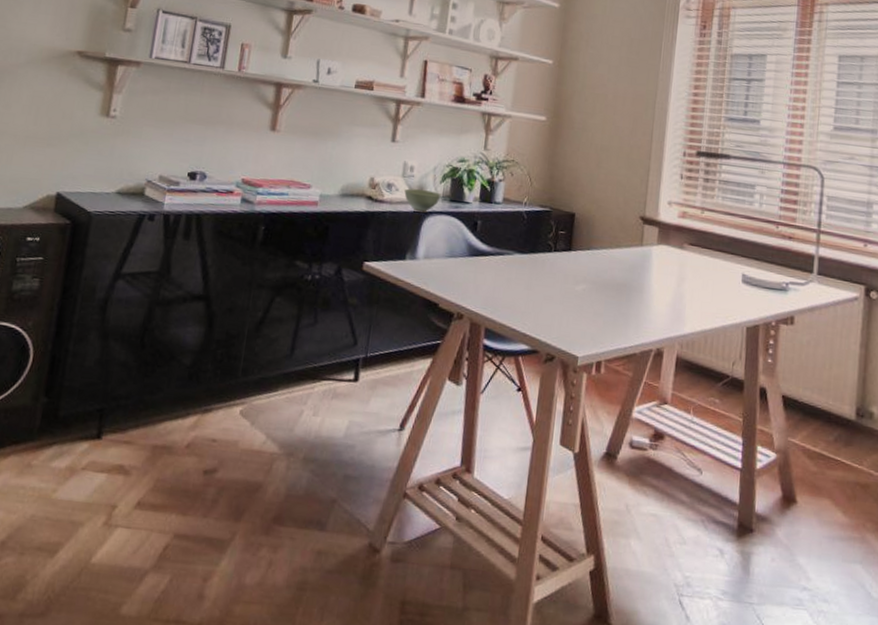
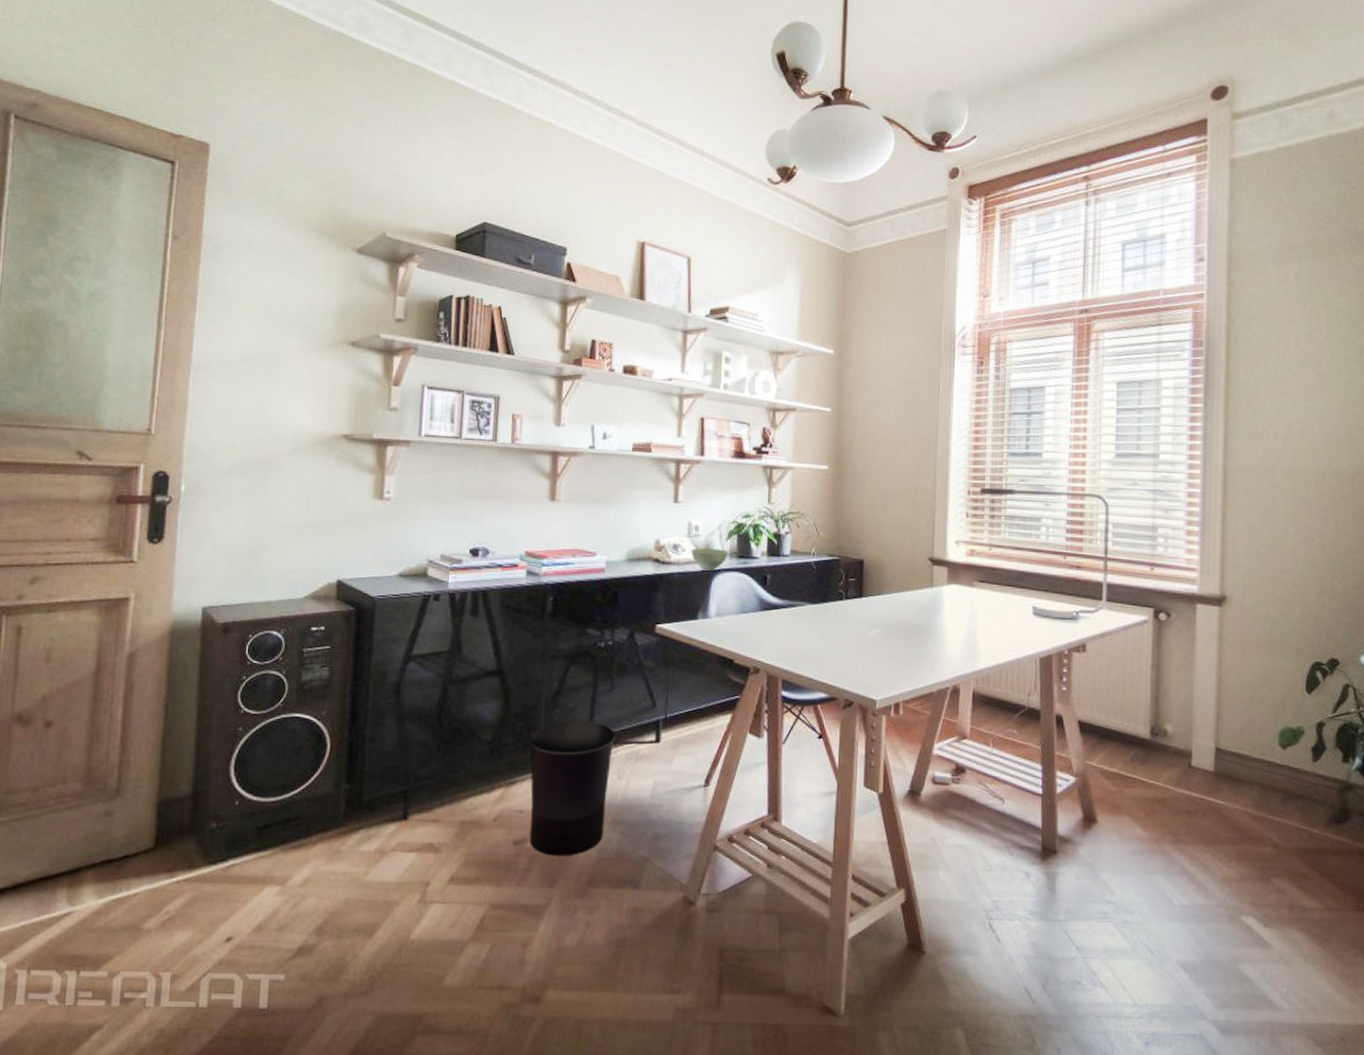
waste bin: none [219,352,315,491] -> present [529,721,615,856]

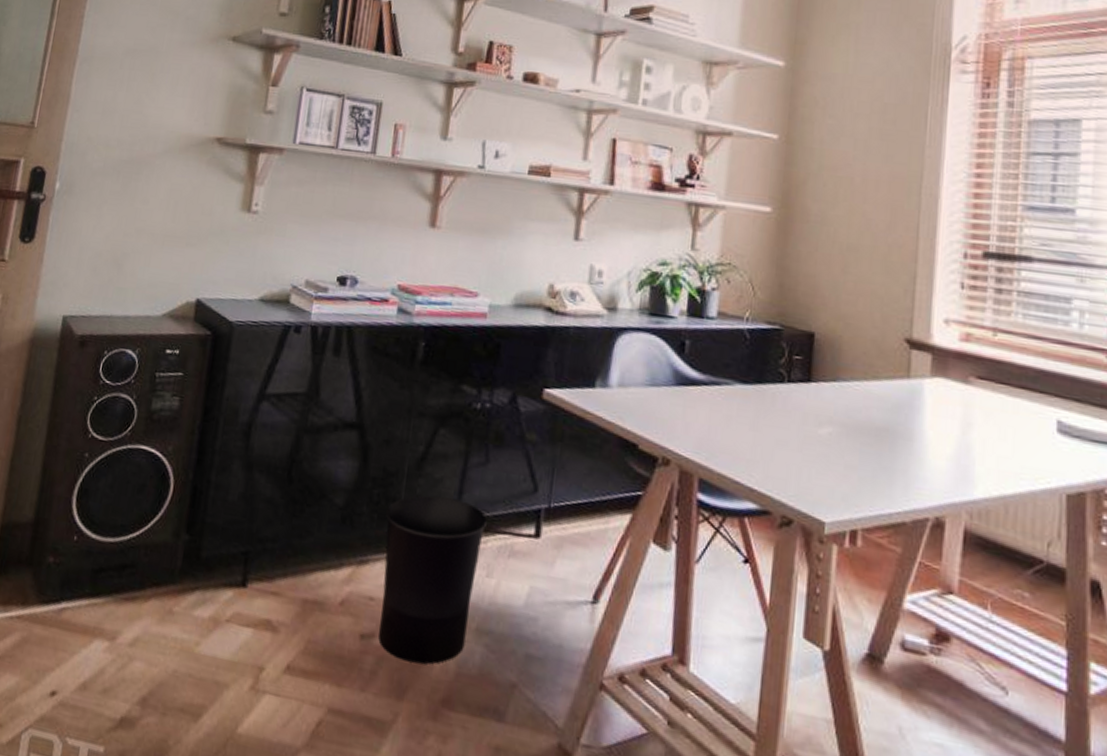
bowl: present [691,548,728,572] -> none [591,298,638,330]

